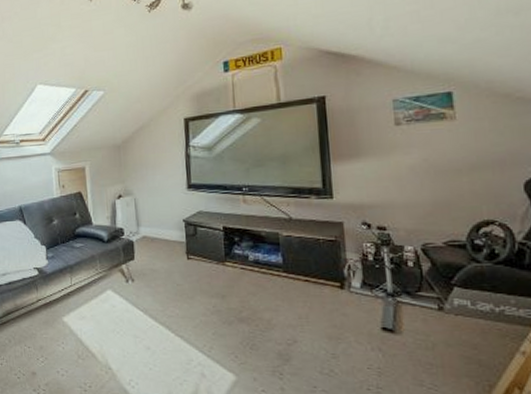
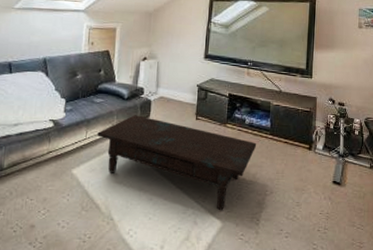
coffee table: none [82,258,268,361] -> present [97,115,257,210]

